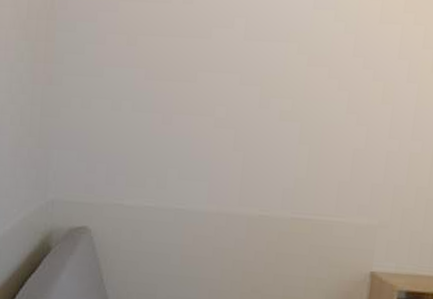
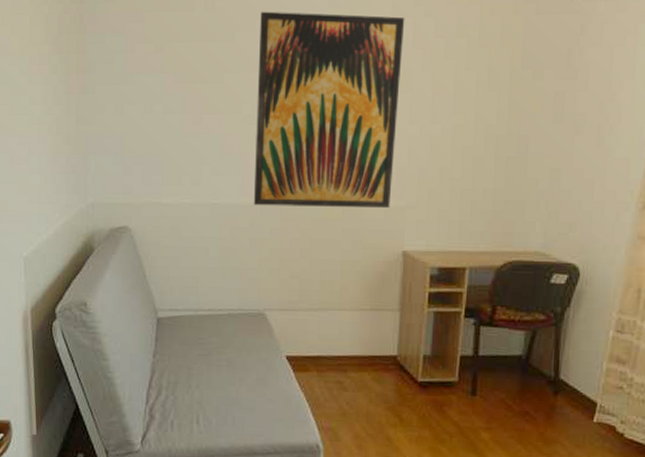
wall art: none [219,8,393,227] -> present [253,11,405,209]

